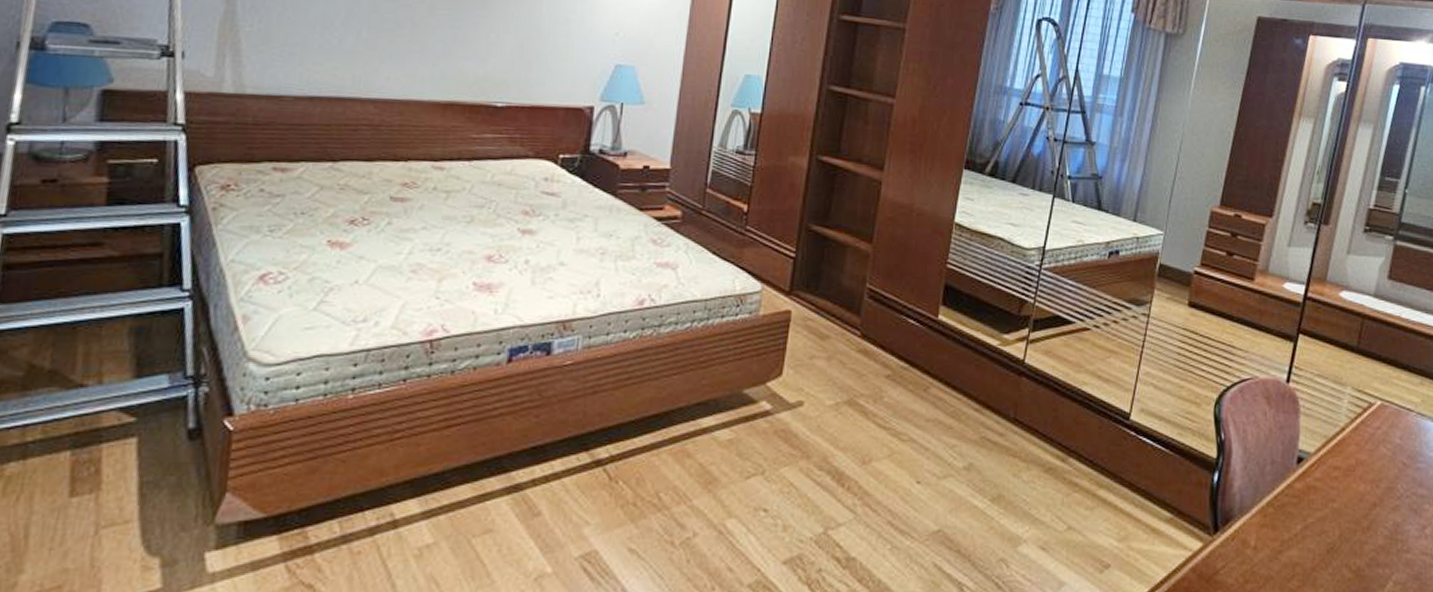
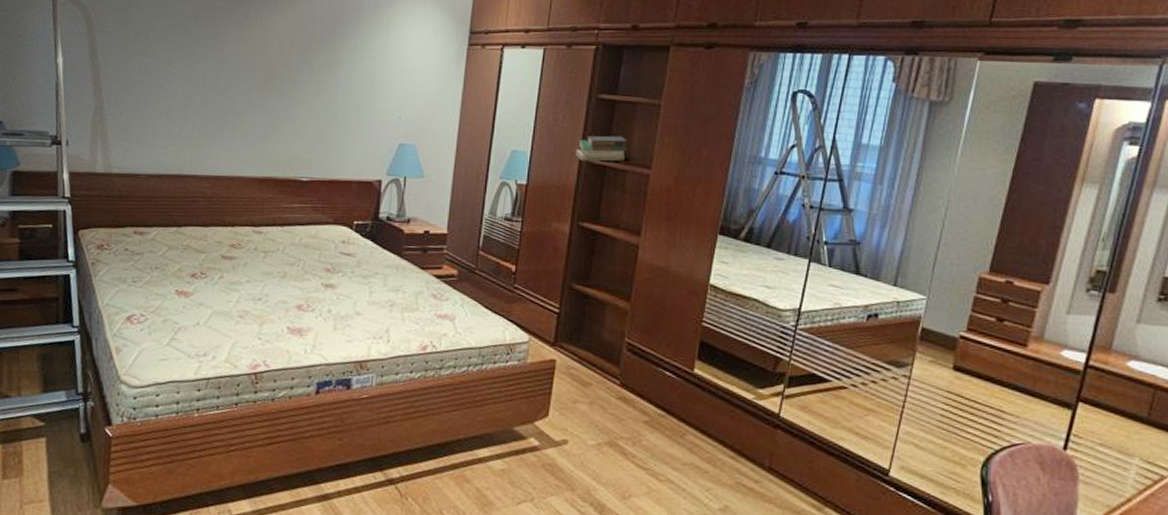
books: none [815,60,871,89] -> present [576,135,628,162]

